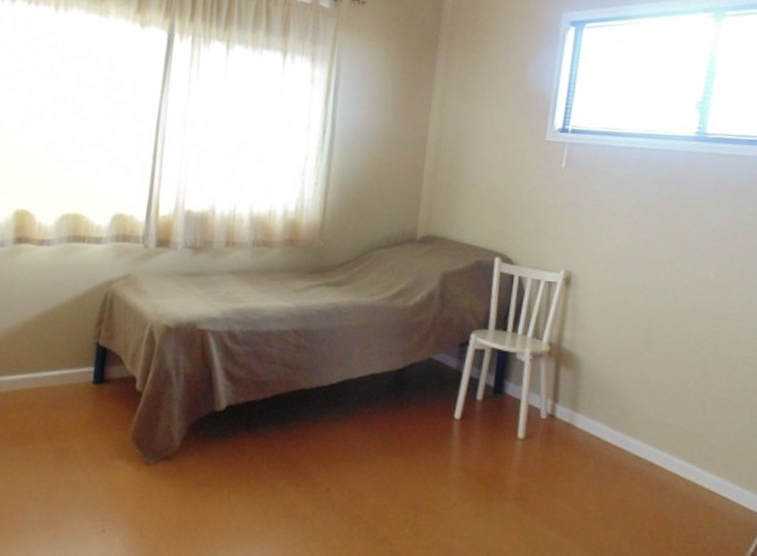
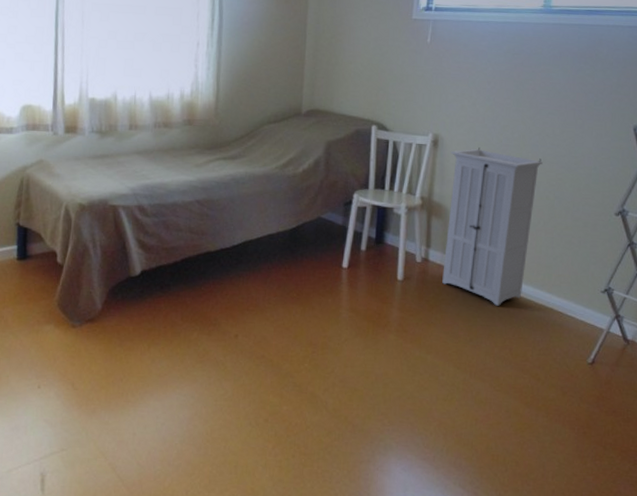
storage cabinet: none [570,289,693,478] -> present [442,147,542,306]

